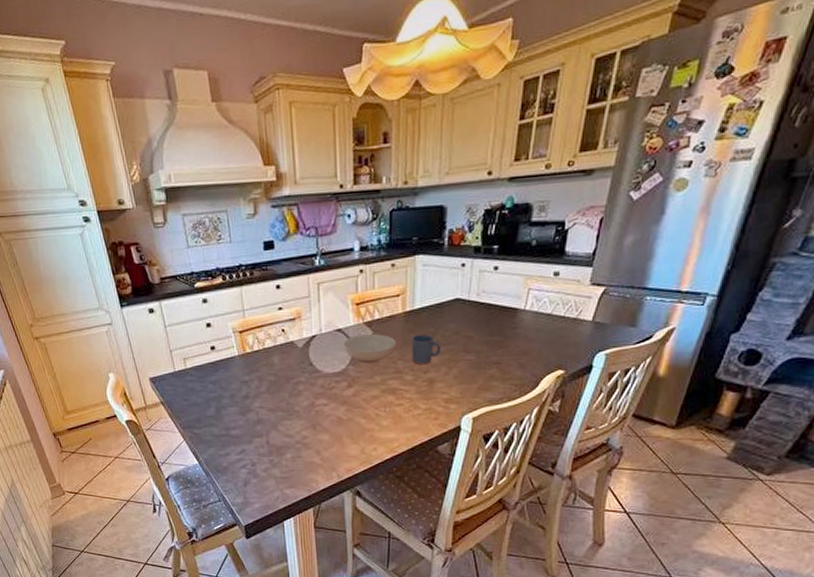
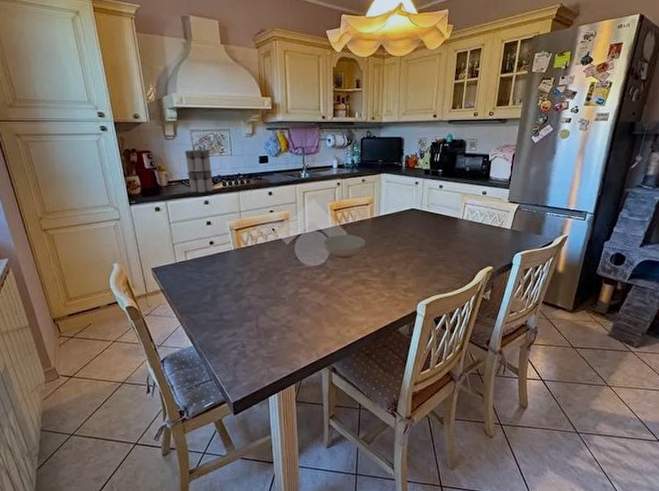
spice rack: none [176,230,215,295] -> present [184,143,216,197]
mug: present [411,335,441,364] -> none [378,237,401,260]

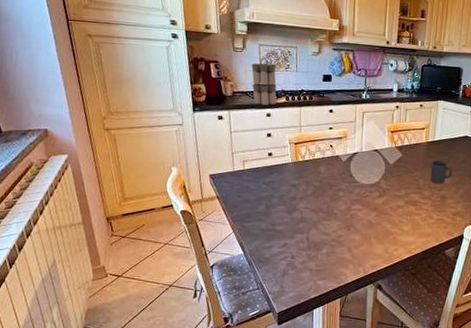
bowl: present [323,234,366,258] -> none [378,155,420,179]
mug: none [378,237,401,260] -> present [430,161,453,184]

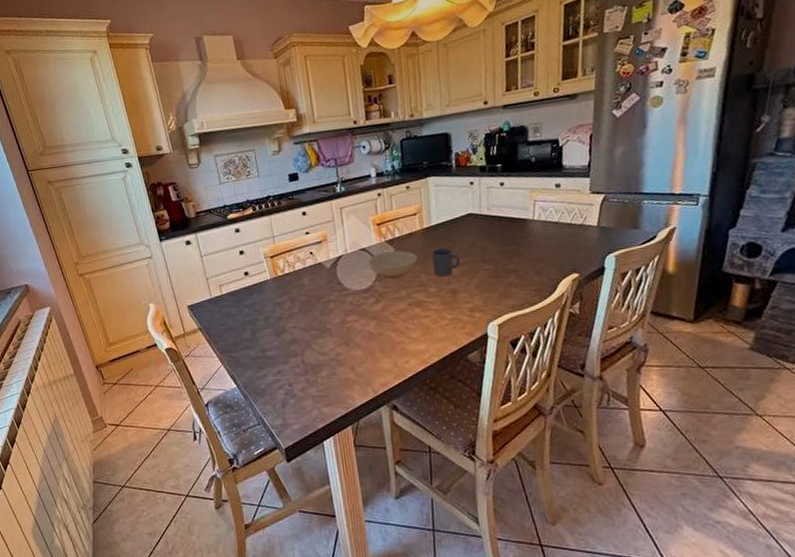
spice rack: present [251,57,279,110] -> none [209,168,246,226]
bowl: none [378,155,420,179] -> present [368,250,418,279]

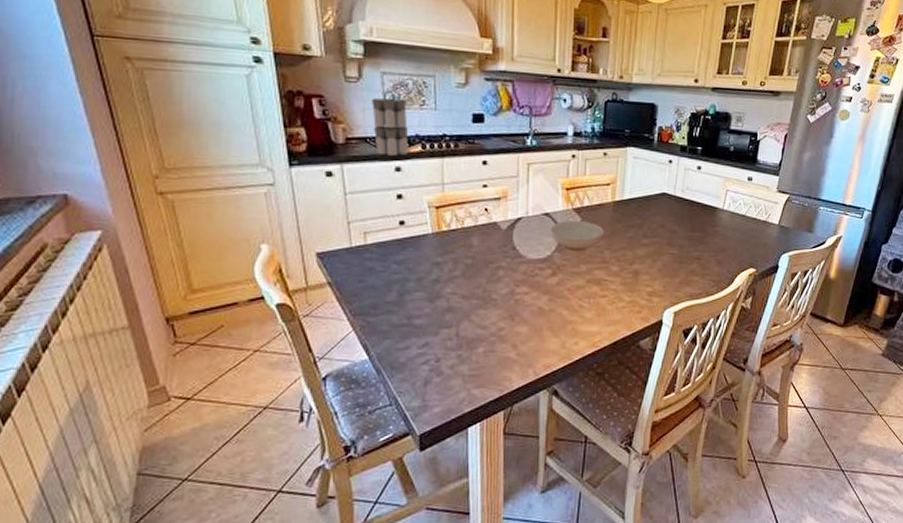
spice rack: none [209,168,246,226] -> present [371,90,412,162]
mug: present [431,248,461,277] -> none [618,226,647,255]

